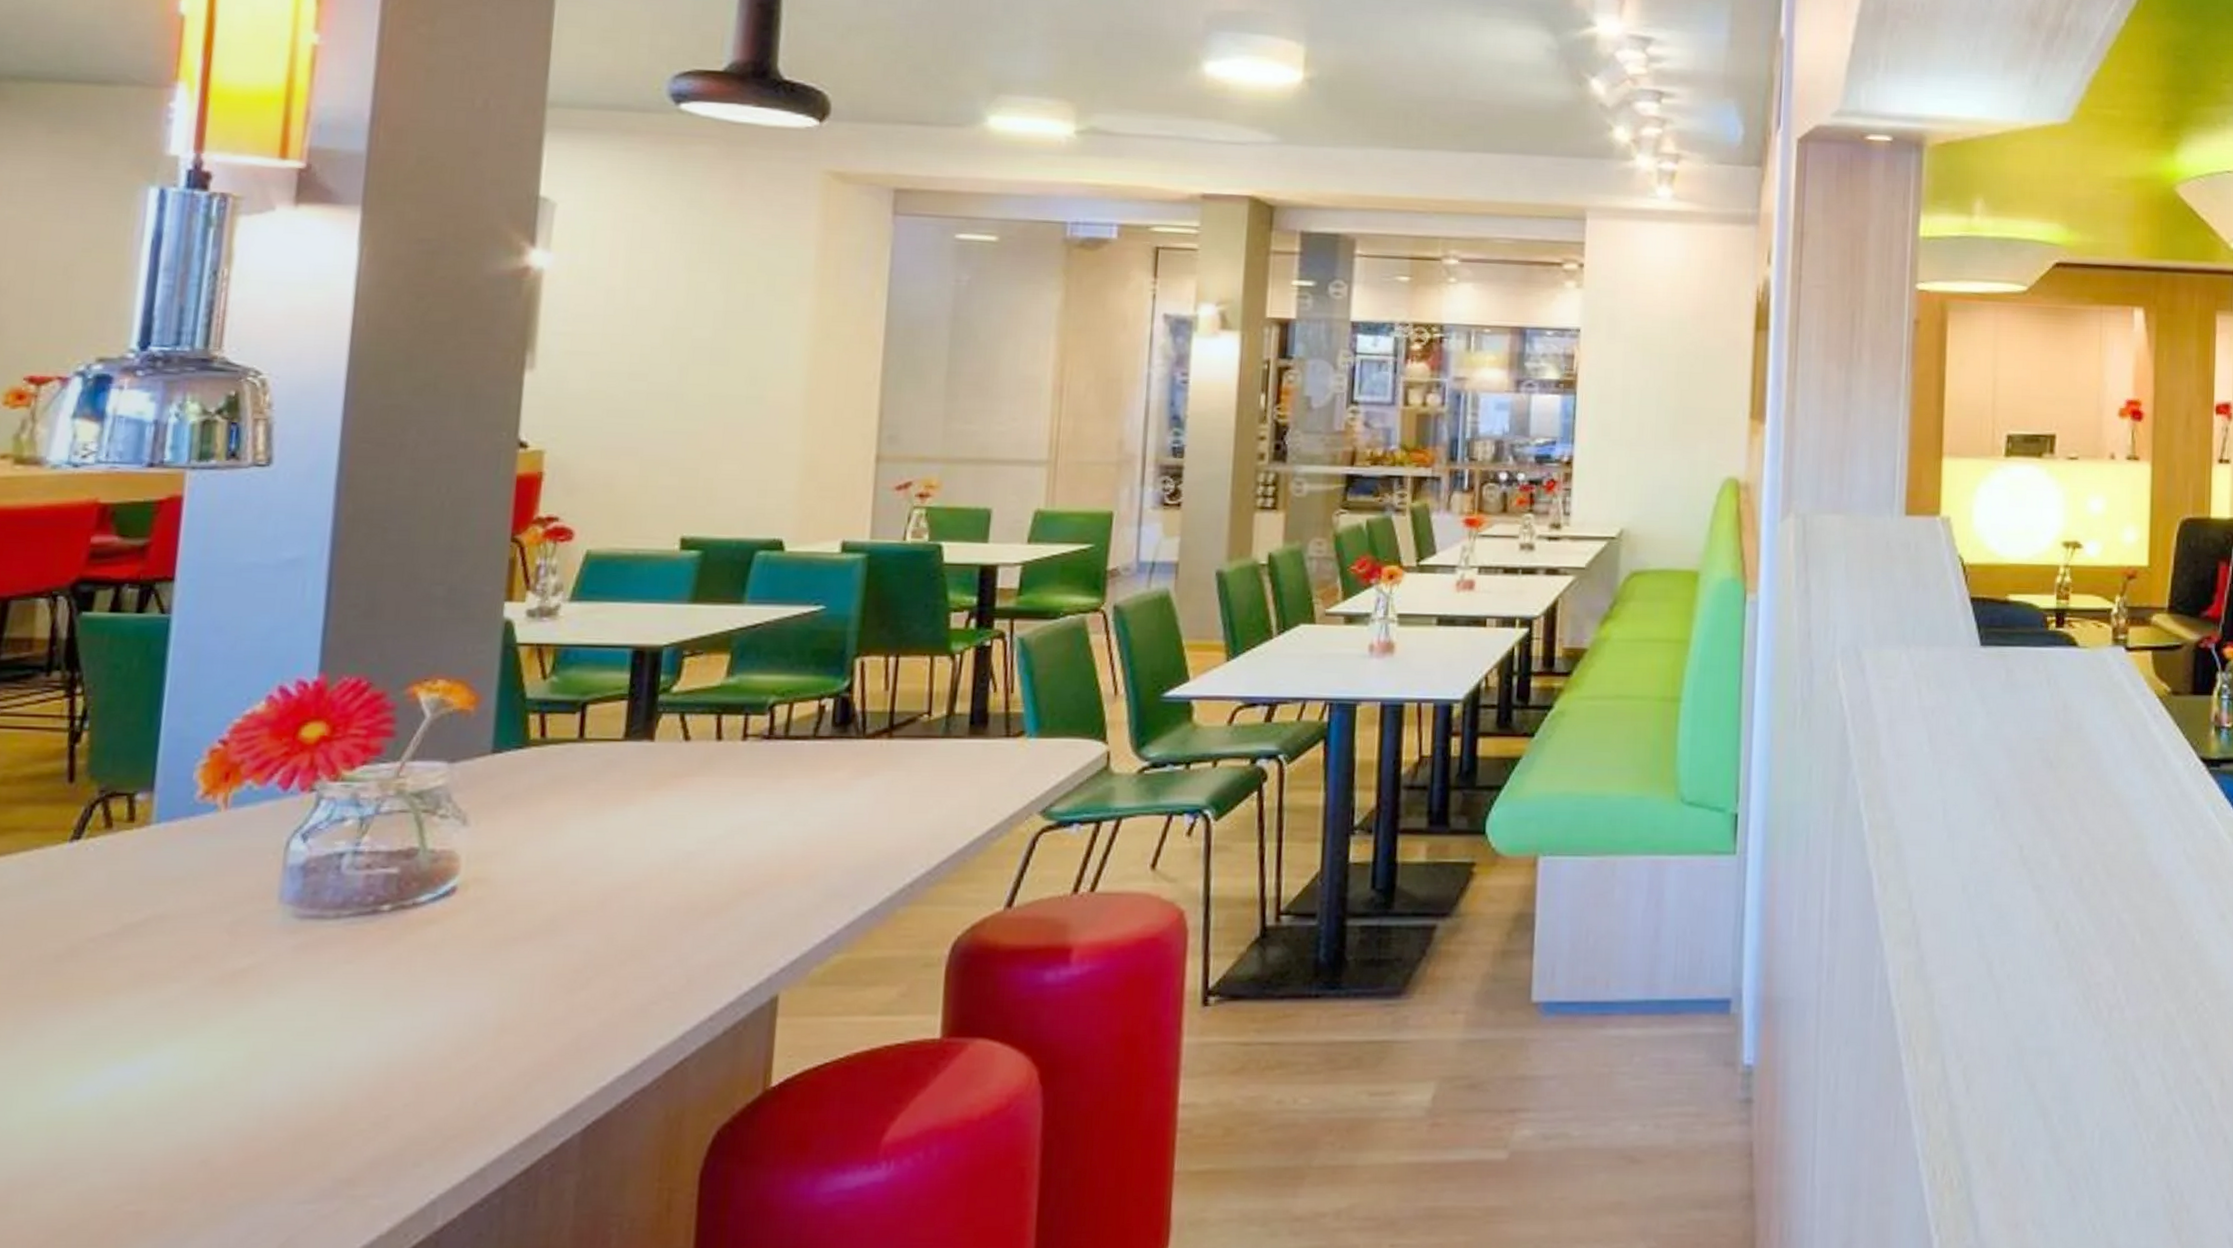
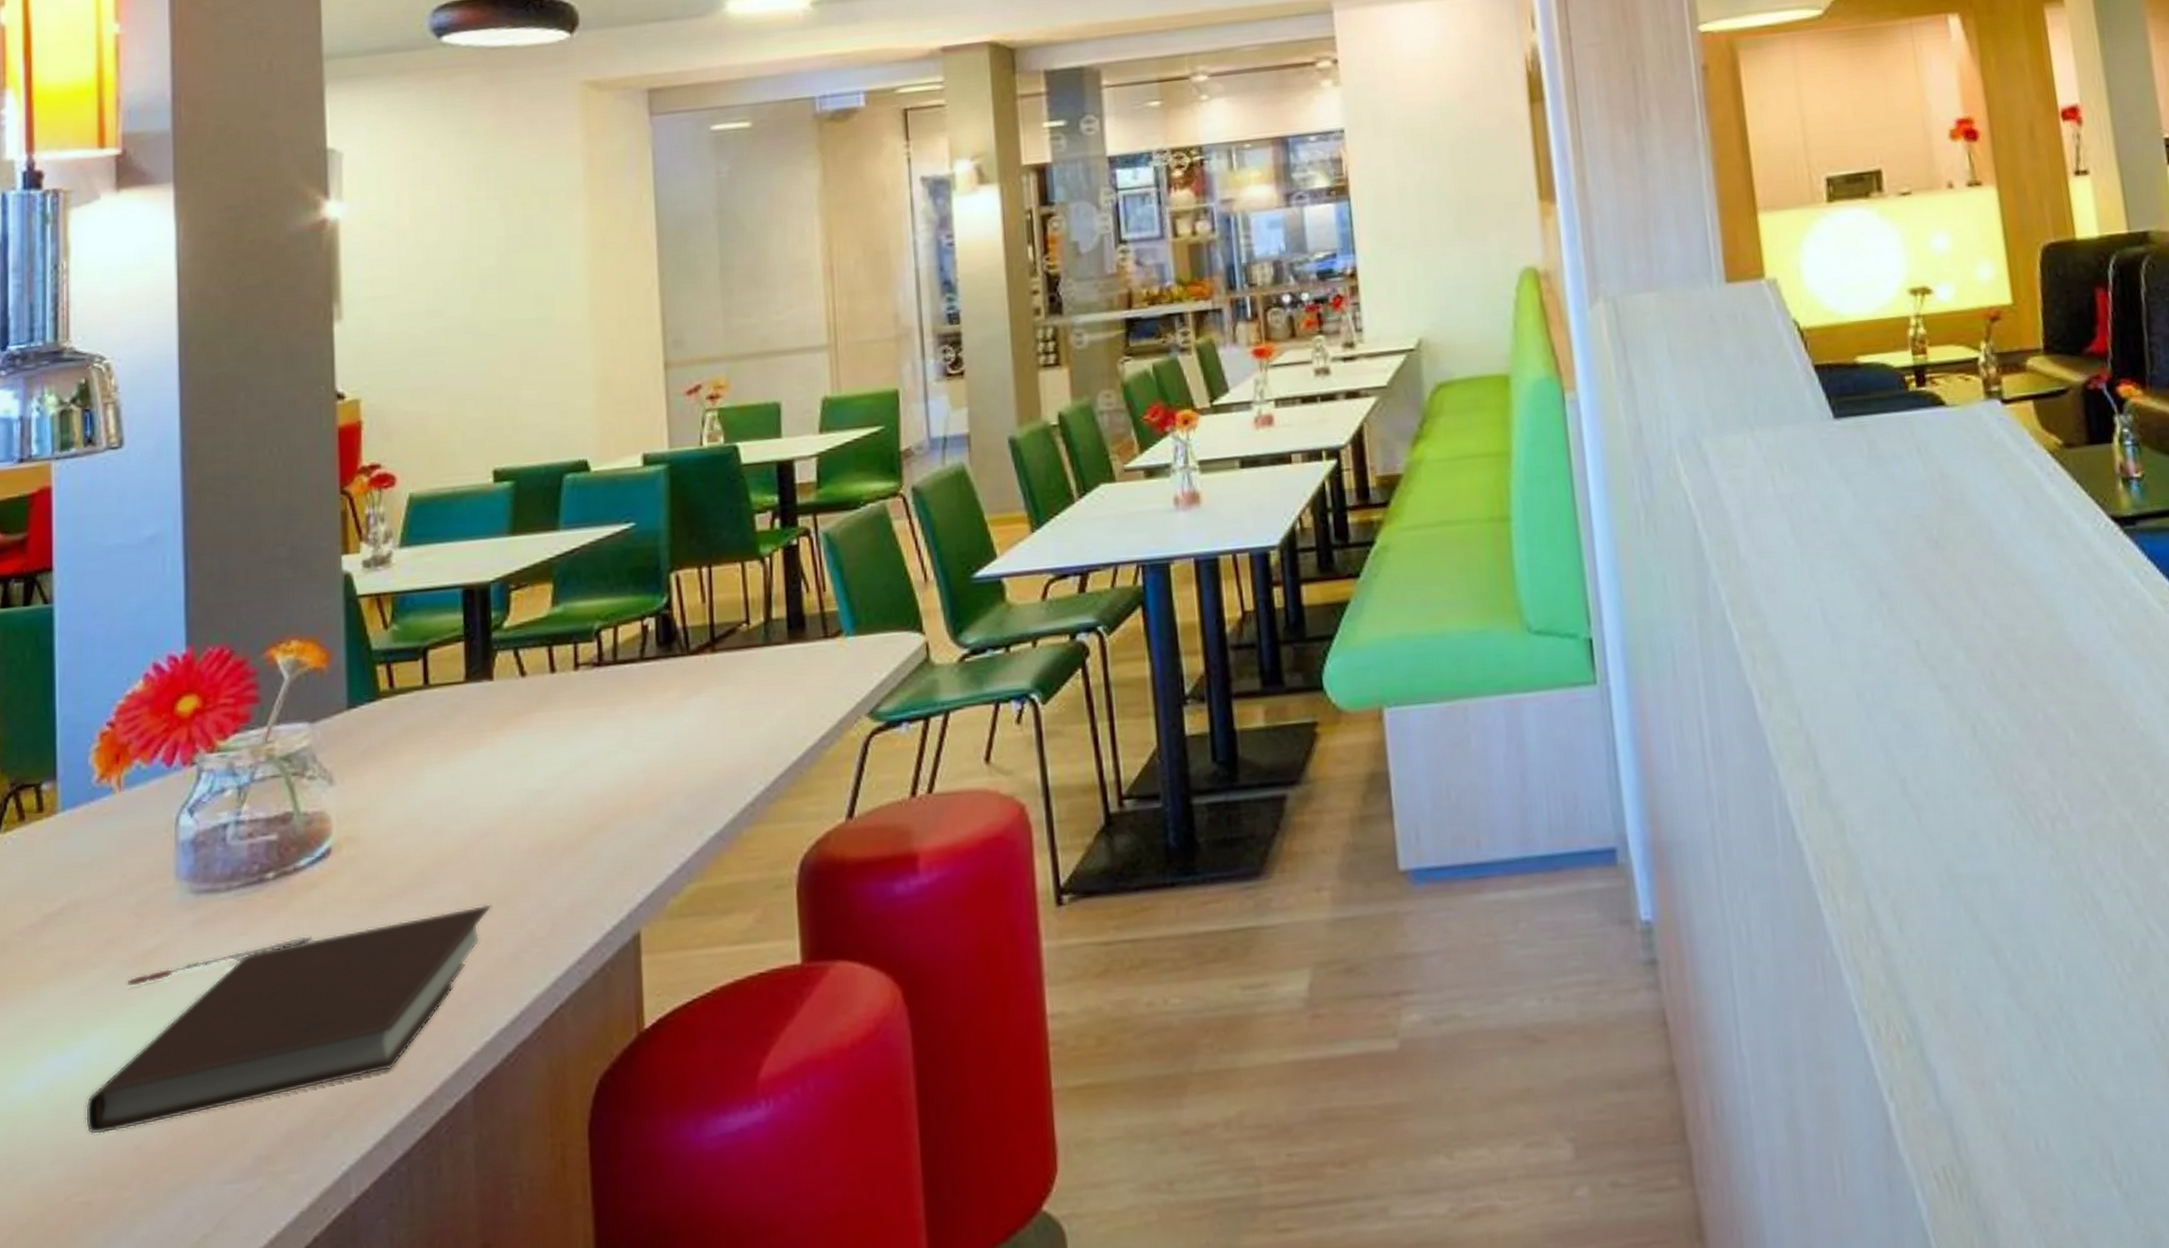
notebook: none [147,956,625,1146] -> present [86,904,492,1134]
pen: none [210,970,425,1004] -> present [127,936,313,986]

